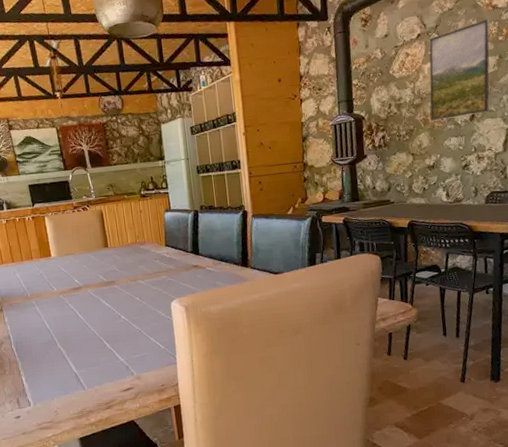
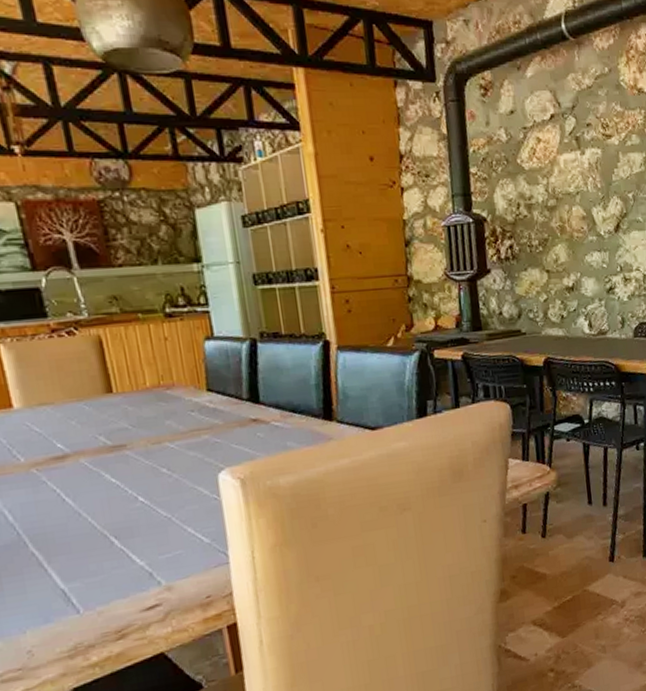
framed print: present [429,19,490,121] -> none [564,105,636,230]

